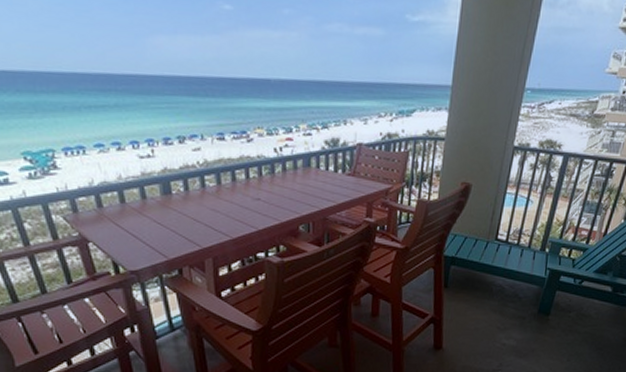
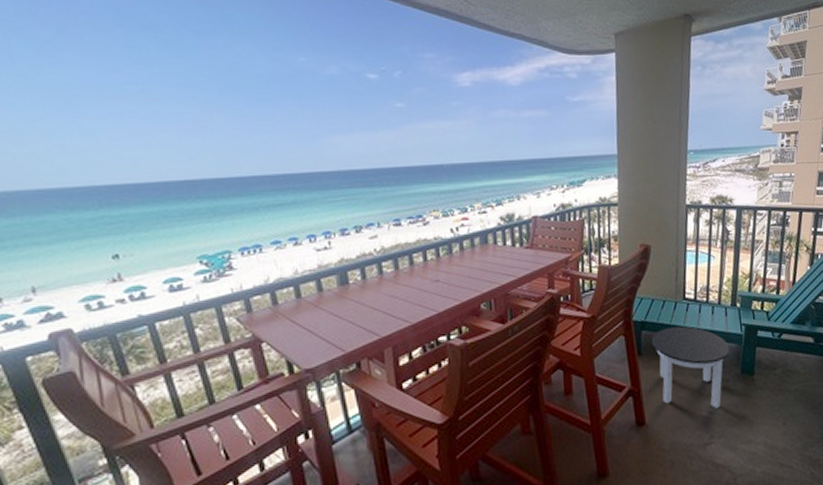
round table: none [459,264,531,341] -> present [652,326,730,408]

